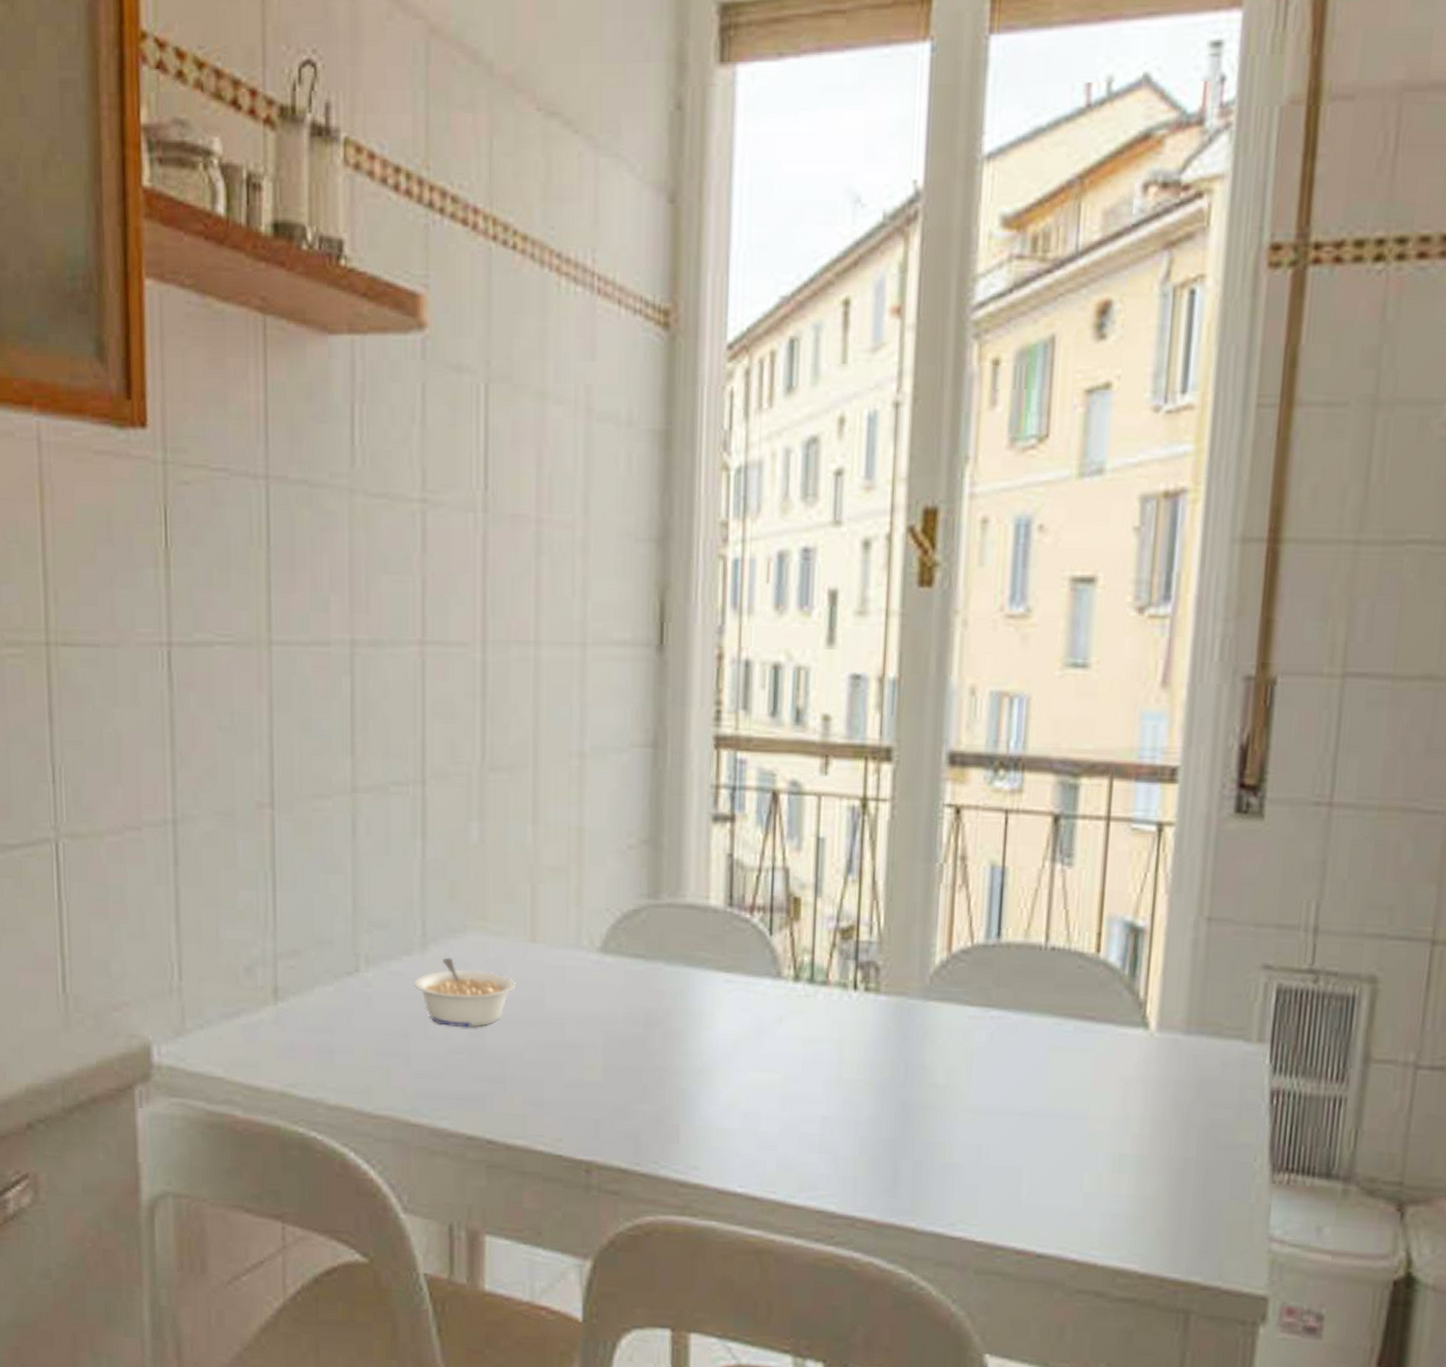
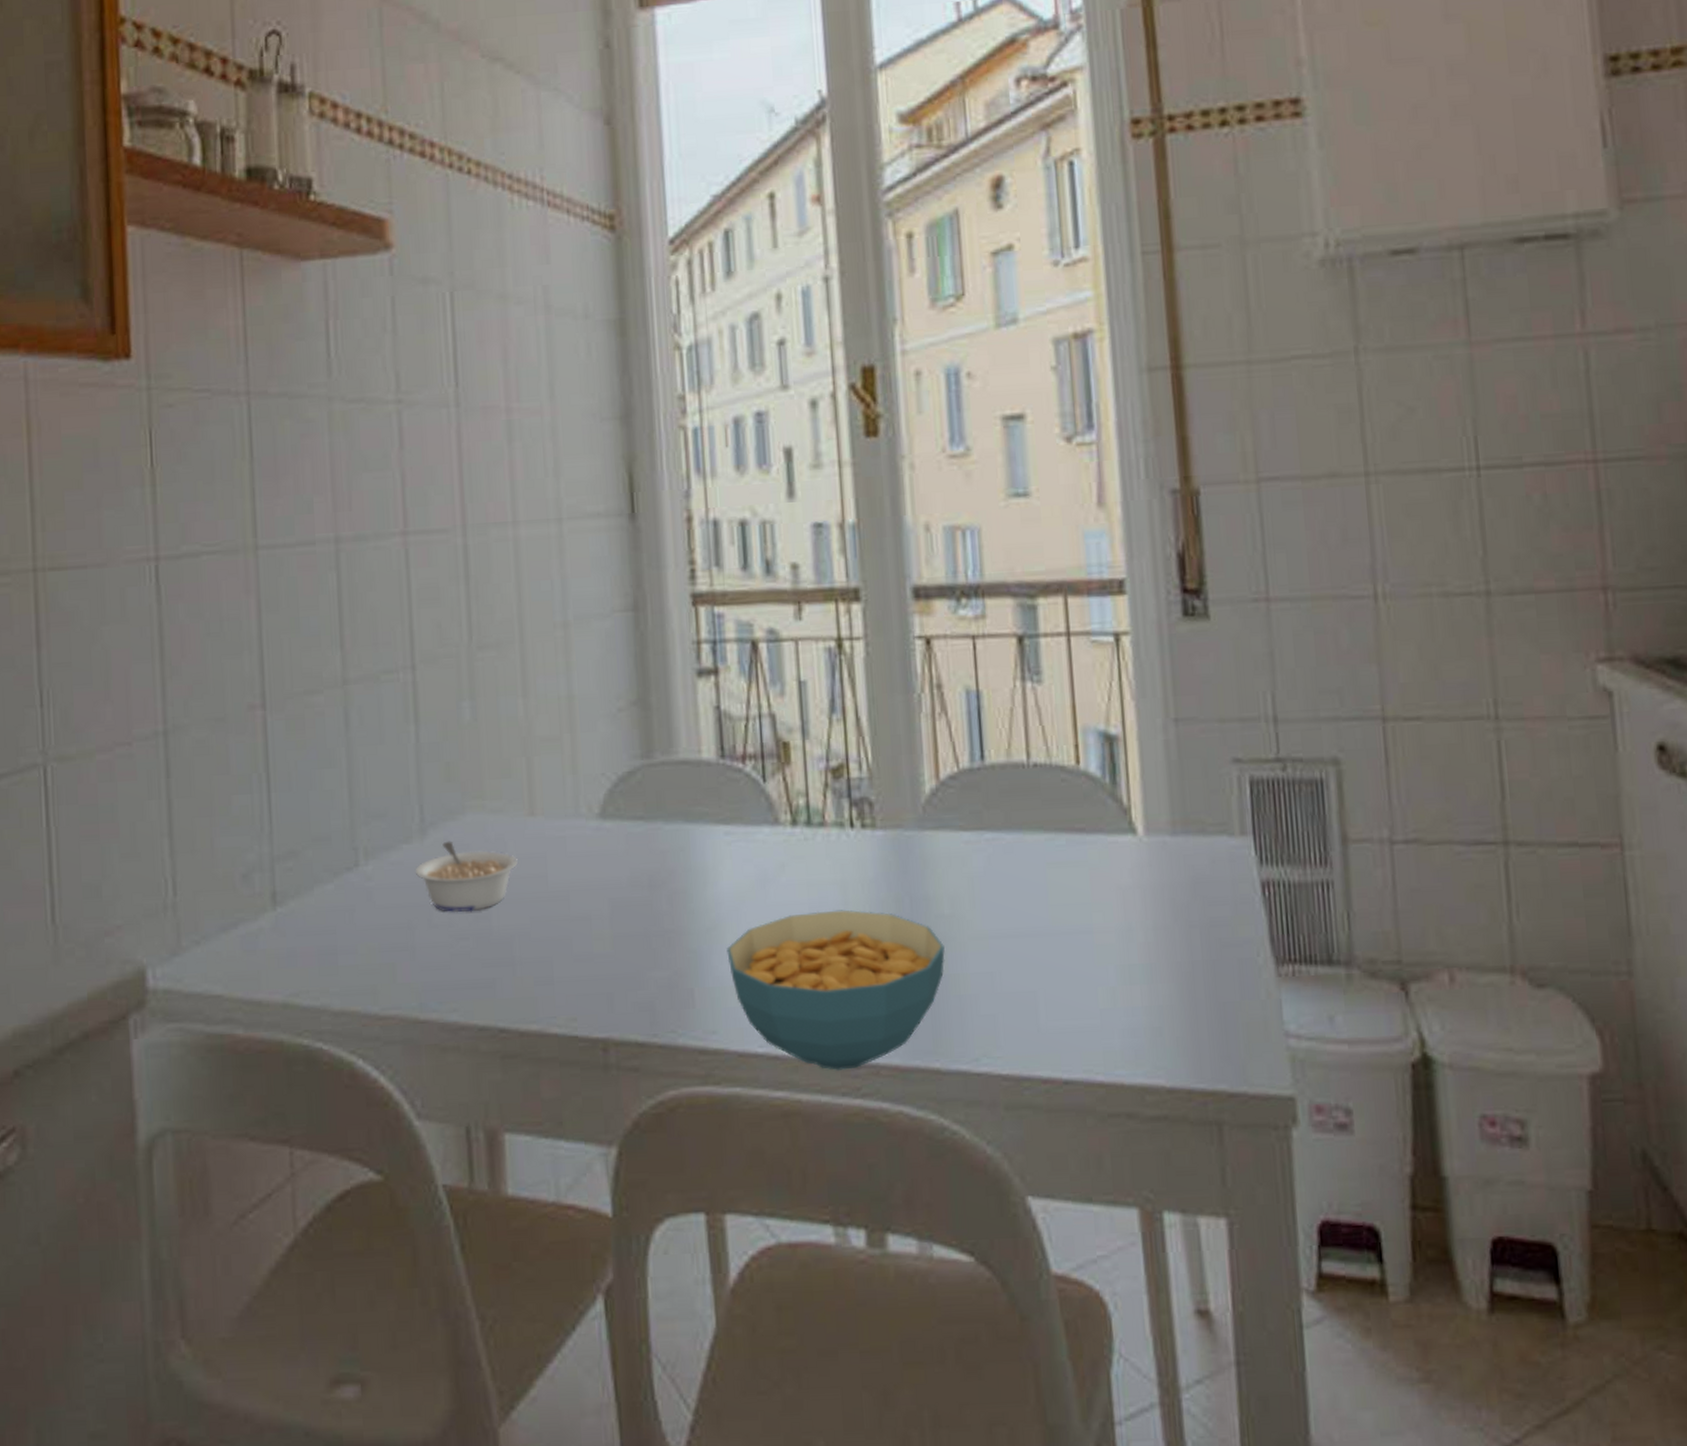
cereal bowl: none [715,1066,935,1219] -> present [727,909,945,1071]

